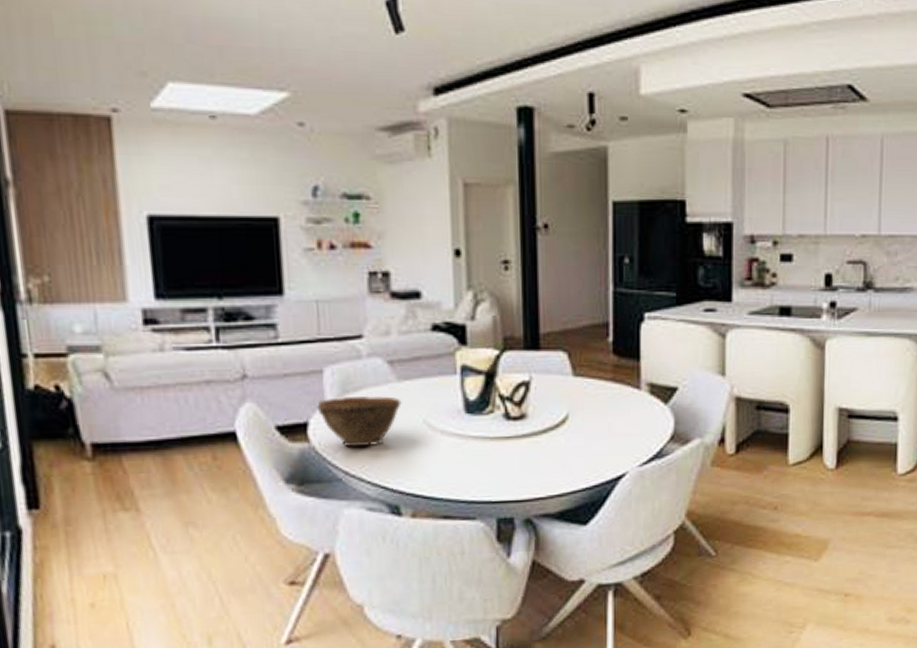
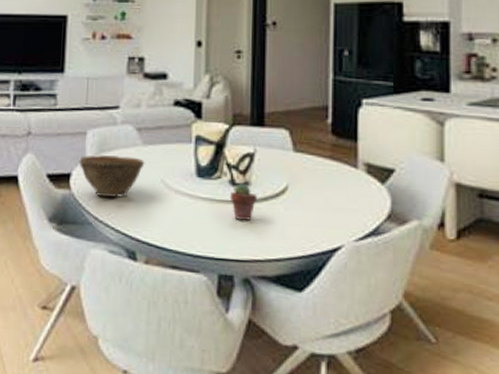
potted succulent: none [504,417,536,457] -> present [229,184,258,220]

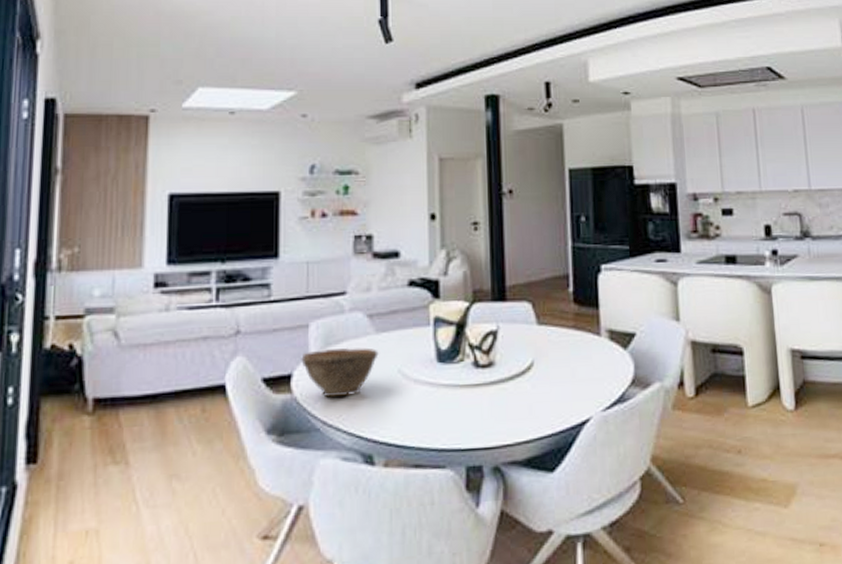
potted succulent: present [229,184,258,220] -> none [474,364,503,404]

